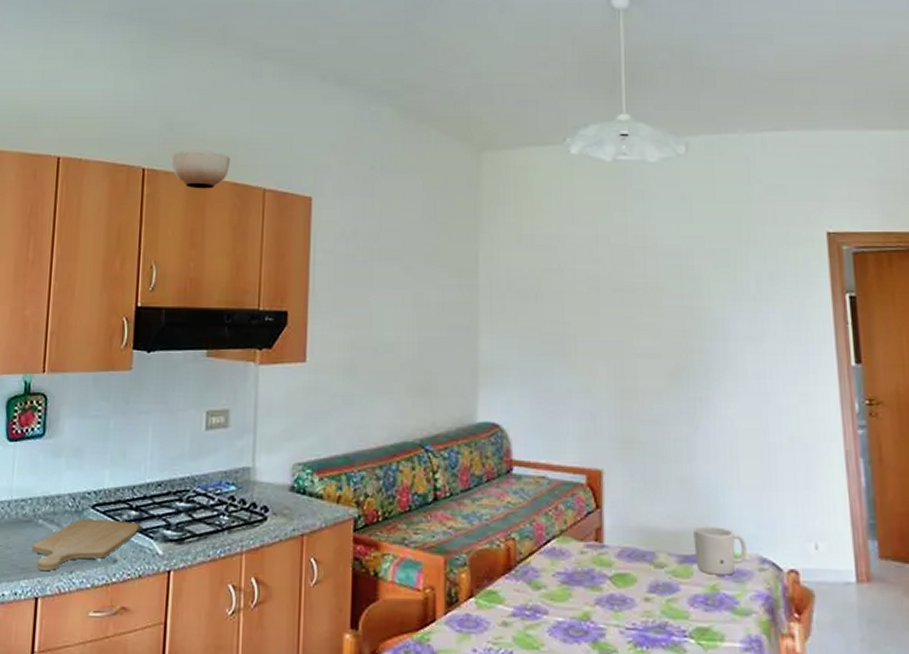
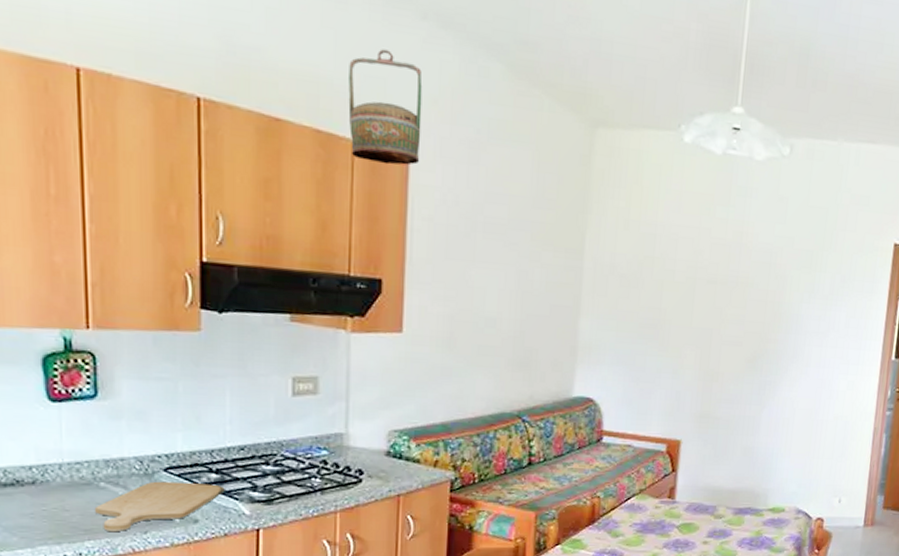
bowl: present [171,150,231,189] -> none [235,81,311,133]
decorative basket: none [261,110,323,206] -> present [348,49,423,165]
mug: present [693,526,747,576] -> none [747,486,788,523]

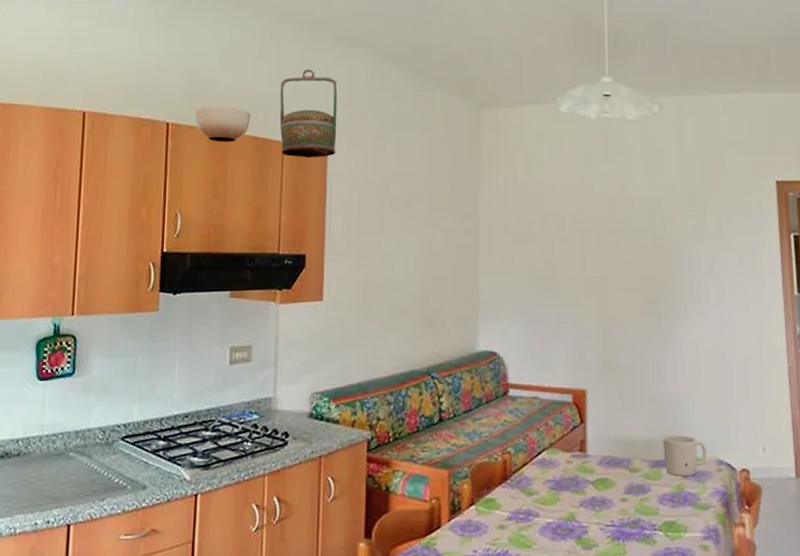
chopping board: present [95,481,225,533] -> none [64,450,170,500]
bowl: none [235,81,311,133] -> present [195,106,251,142]
mug: none [747,486,788,523] -> present [663,435,707,476]

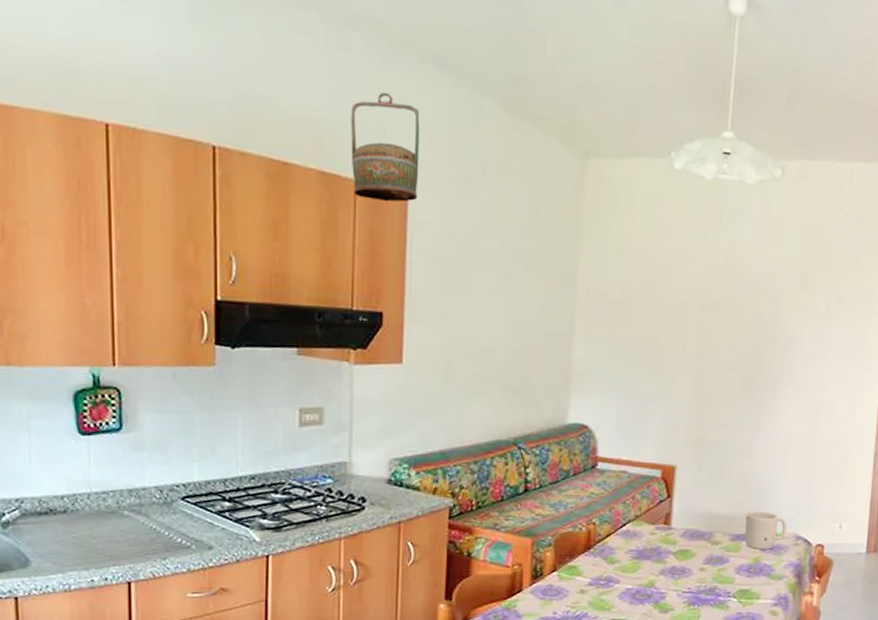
bowl: present [195,106,251,142] -> none [247,129,316,176]

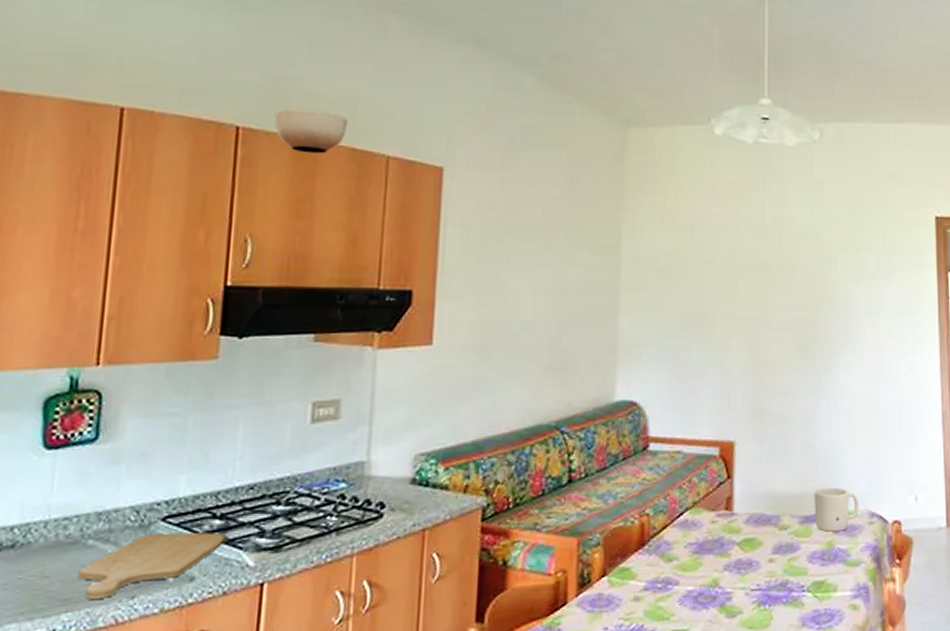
chopping board: none [120,509,237,559] -> present [78,532,229,601]
bowl: none [247,129,316,176] -> present [274,108,348,154]
decorative basket: present [351,92,420,202] -> none [384,70,458,176]

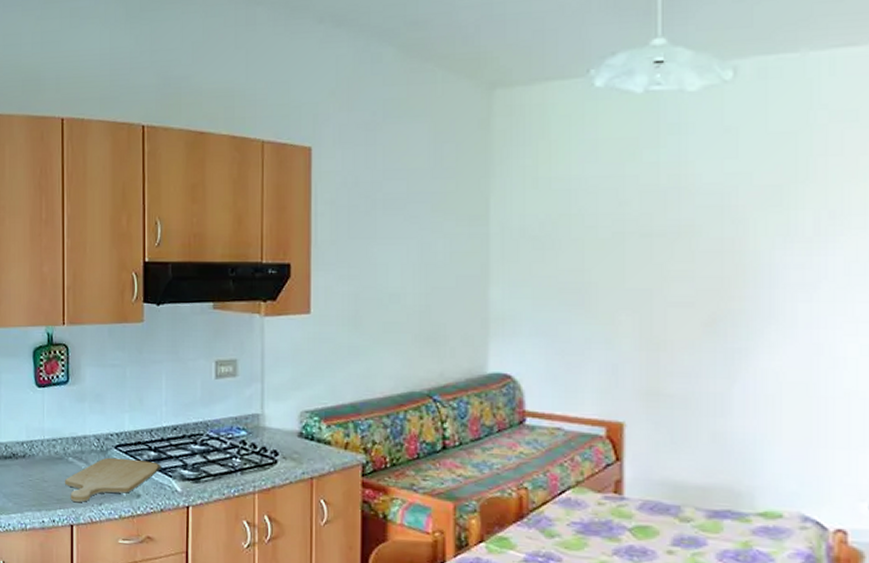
bowl: present [274,108,348,154] -> none [170,104,228,144]
mug: present [814,487,859,532] -> none [725,481,786,533]

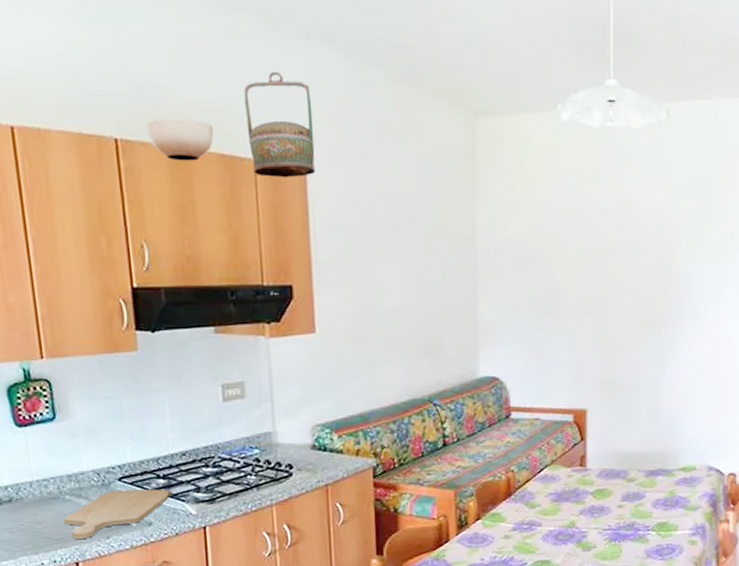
bowl: none [170,104,228,144] -> present [146,117,214,161]
decorative basket: none [258,56,321,157] -> present [244,72,316,178]

